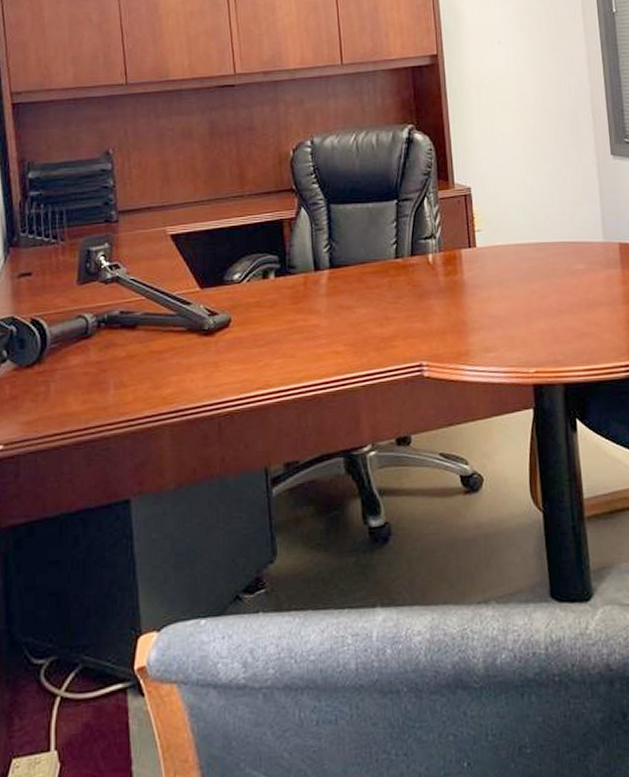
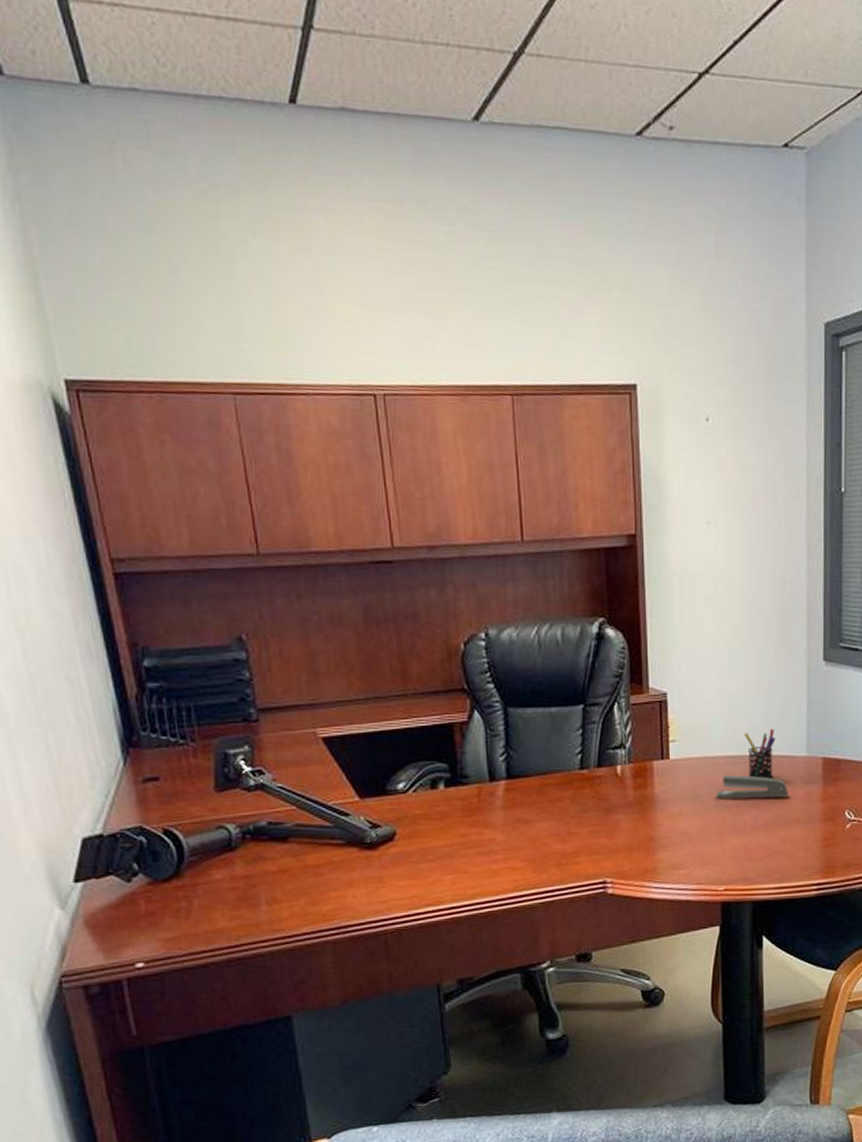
stapler: none [520,260,590,284] -> present [715,774,789,800]
pen holder: none [543,217,573,264] -> present [744,728,776,779]

